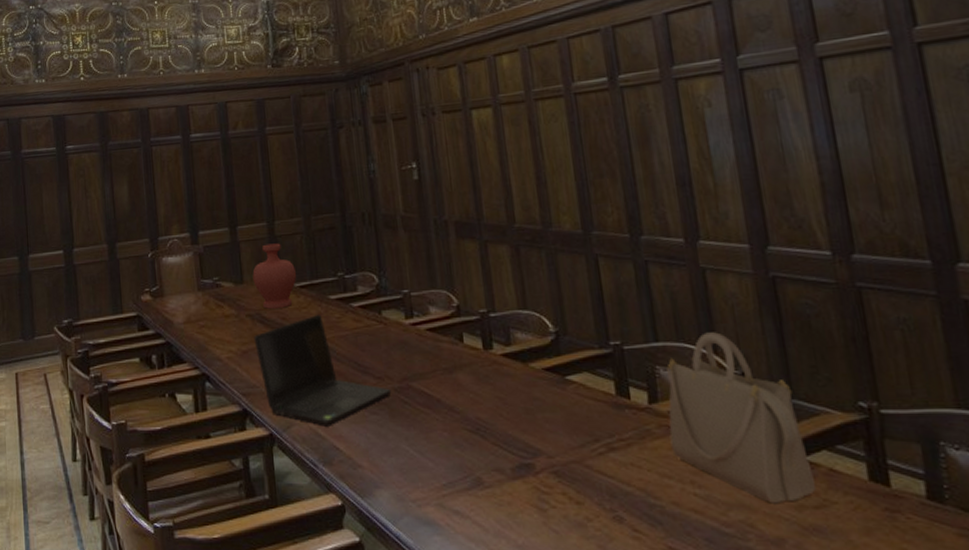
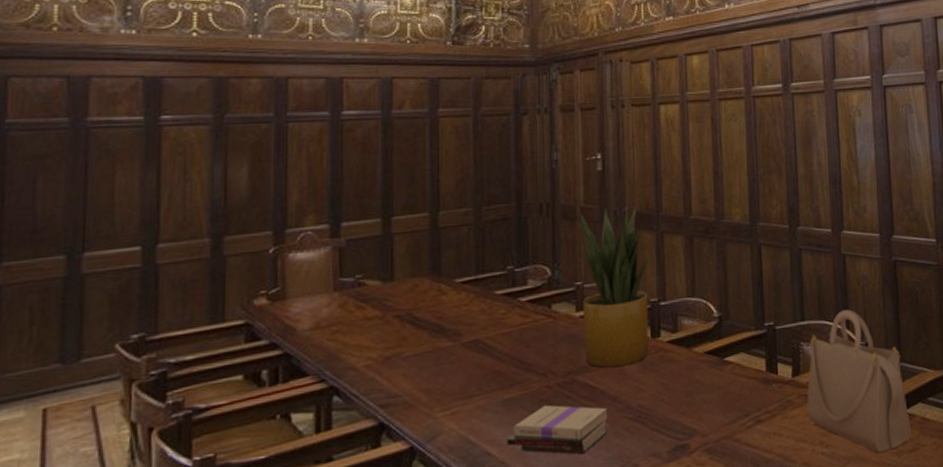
decorative vase: present [252,243,297,309] -> none [406,235,460,308]
laptop: present [254,314,392,427] -> none [401,310,555,432]
books: none [351,408,446,461] -> present [506,404,608,455]
planter: none [399,214,482,377] -> present [578,206,654,368]

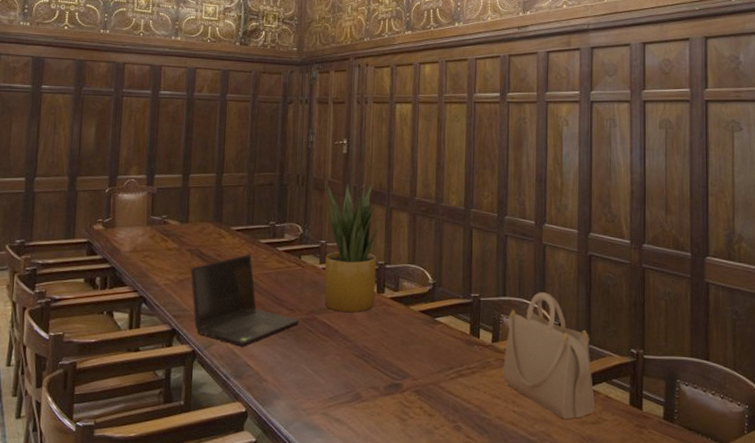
laptop: none [401,310,555,432] -> present [190,254,300,347]
books: present [506,404,608,455] -> none [261,334,339,378]

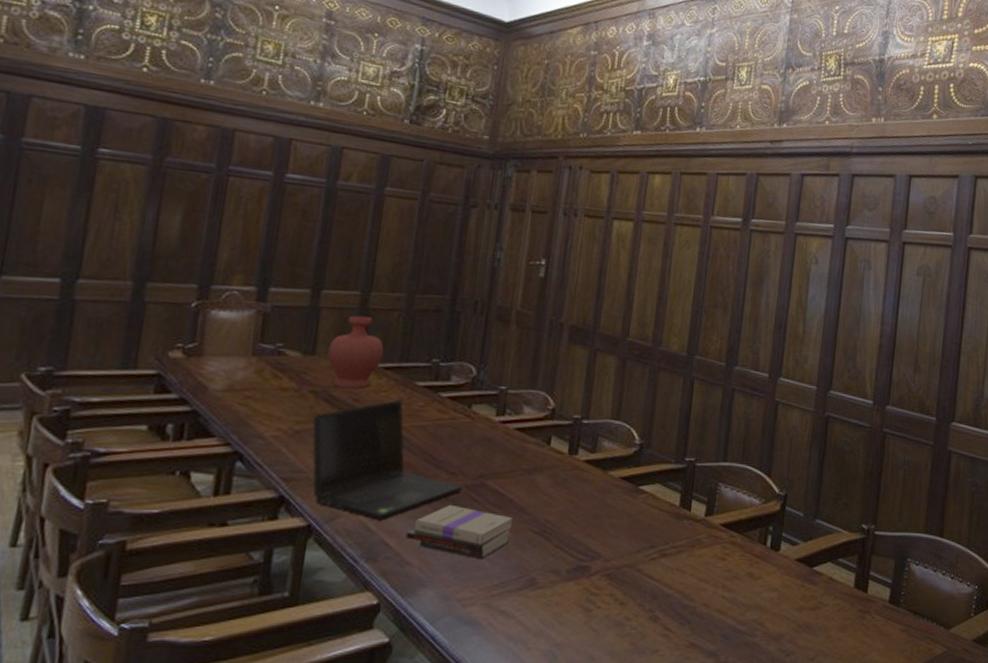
decorative vase: none [197,192,236,247] -> present [328,315,385,389]
books: none [261,334,339,378] -> present [405,504,513,560]
planter: present [324,184,384,313] -> none [498,316,585,479]
handbag: present [503,292,595,420] -> none [714,457,818,606]

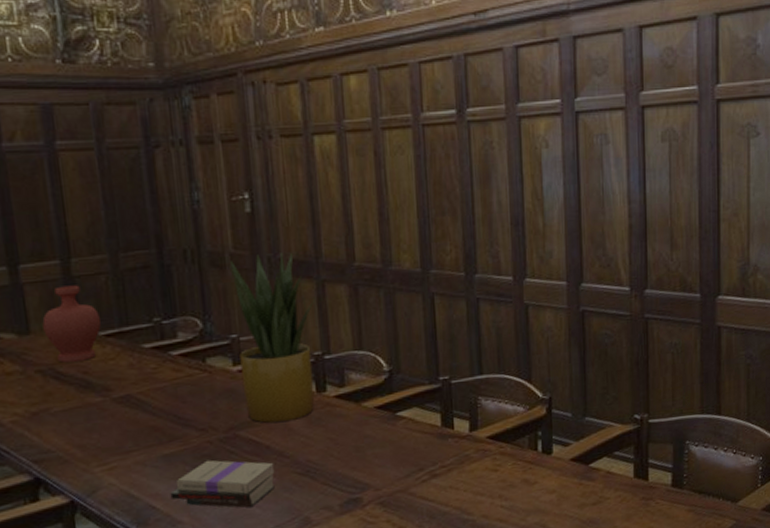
laptop: present [312,399,463,520] -> none [46,365,217,486]
planter: none [498,316,585,479] -> present [228,252,315,424]

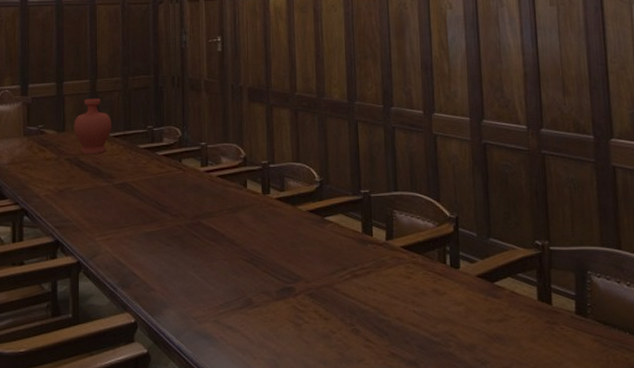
books: present [170,460,275,508] -> none [148,240,227,285]
planter: present [228,252,315,424] -> none [202,82,265,216]

